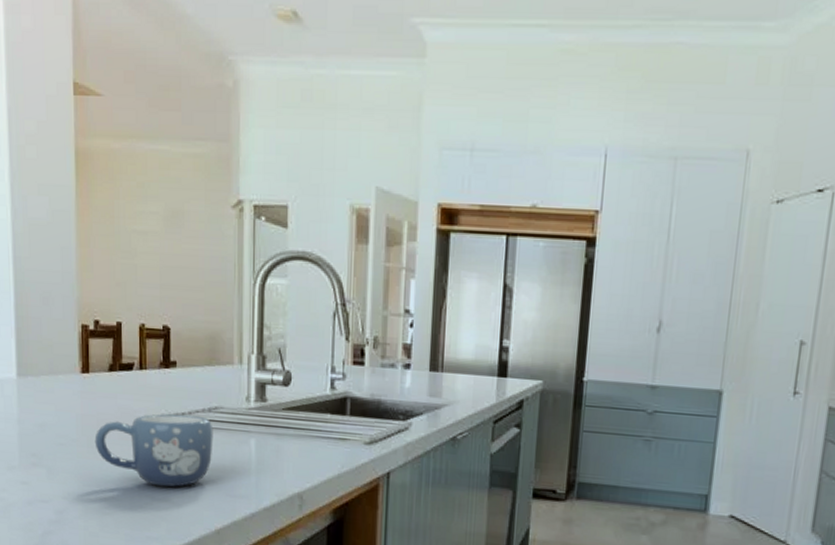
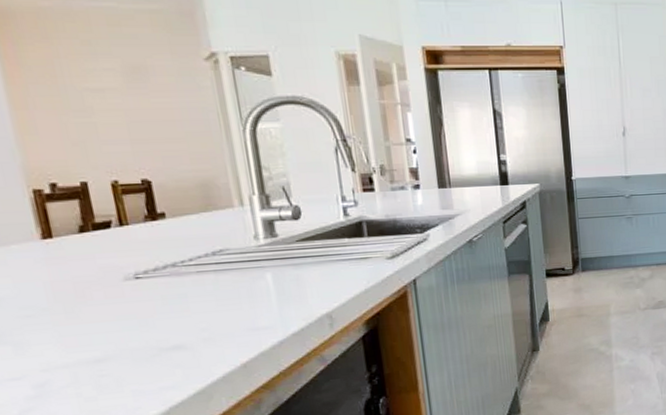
mug: present [94,414,213,487] -> none [73,260,225,337]

